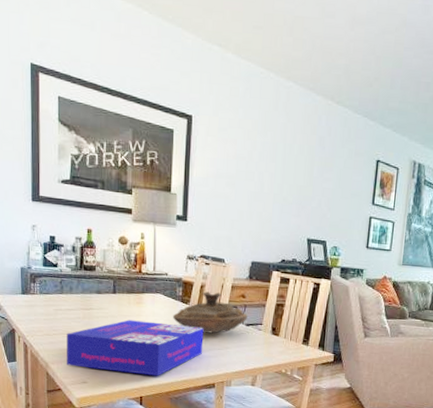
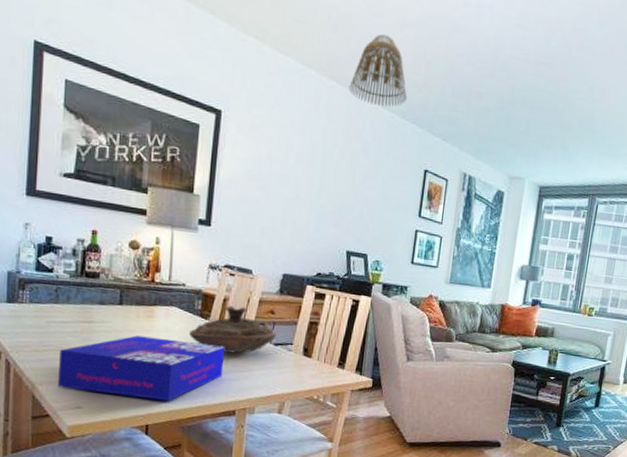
lamp shade: none [305,34,360,103] -> present [348,34,408,107]

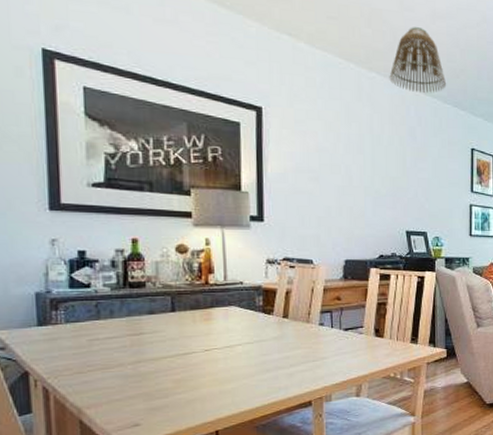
board game: present [58,335,225,401] -> none [108,339,294,407]
decorative bowl: present [189,305,276,354] -> none [253,297,345,345]

